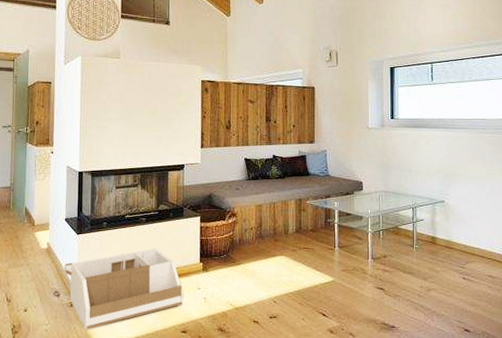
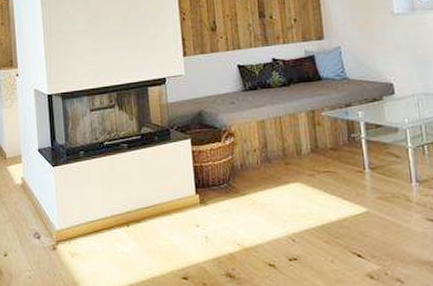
storage bin: present [63,248,182,331] -> none [41,179,180,277]

